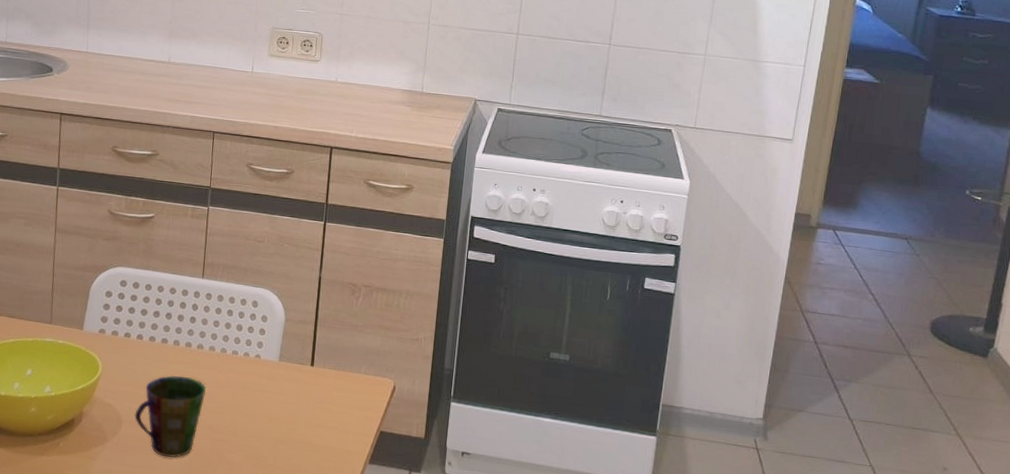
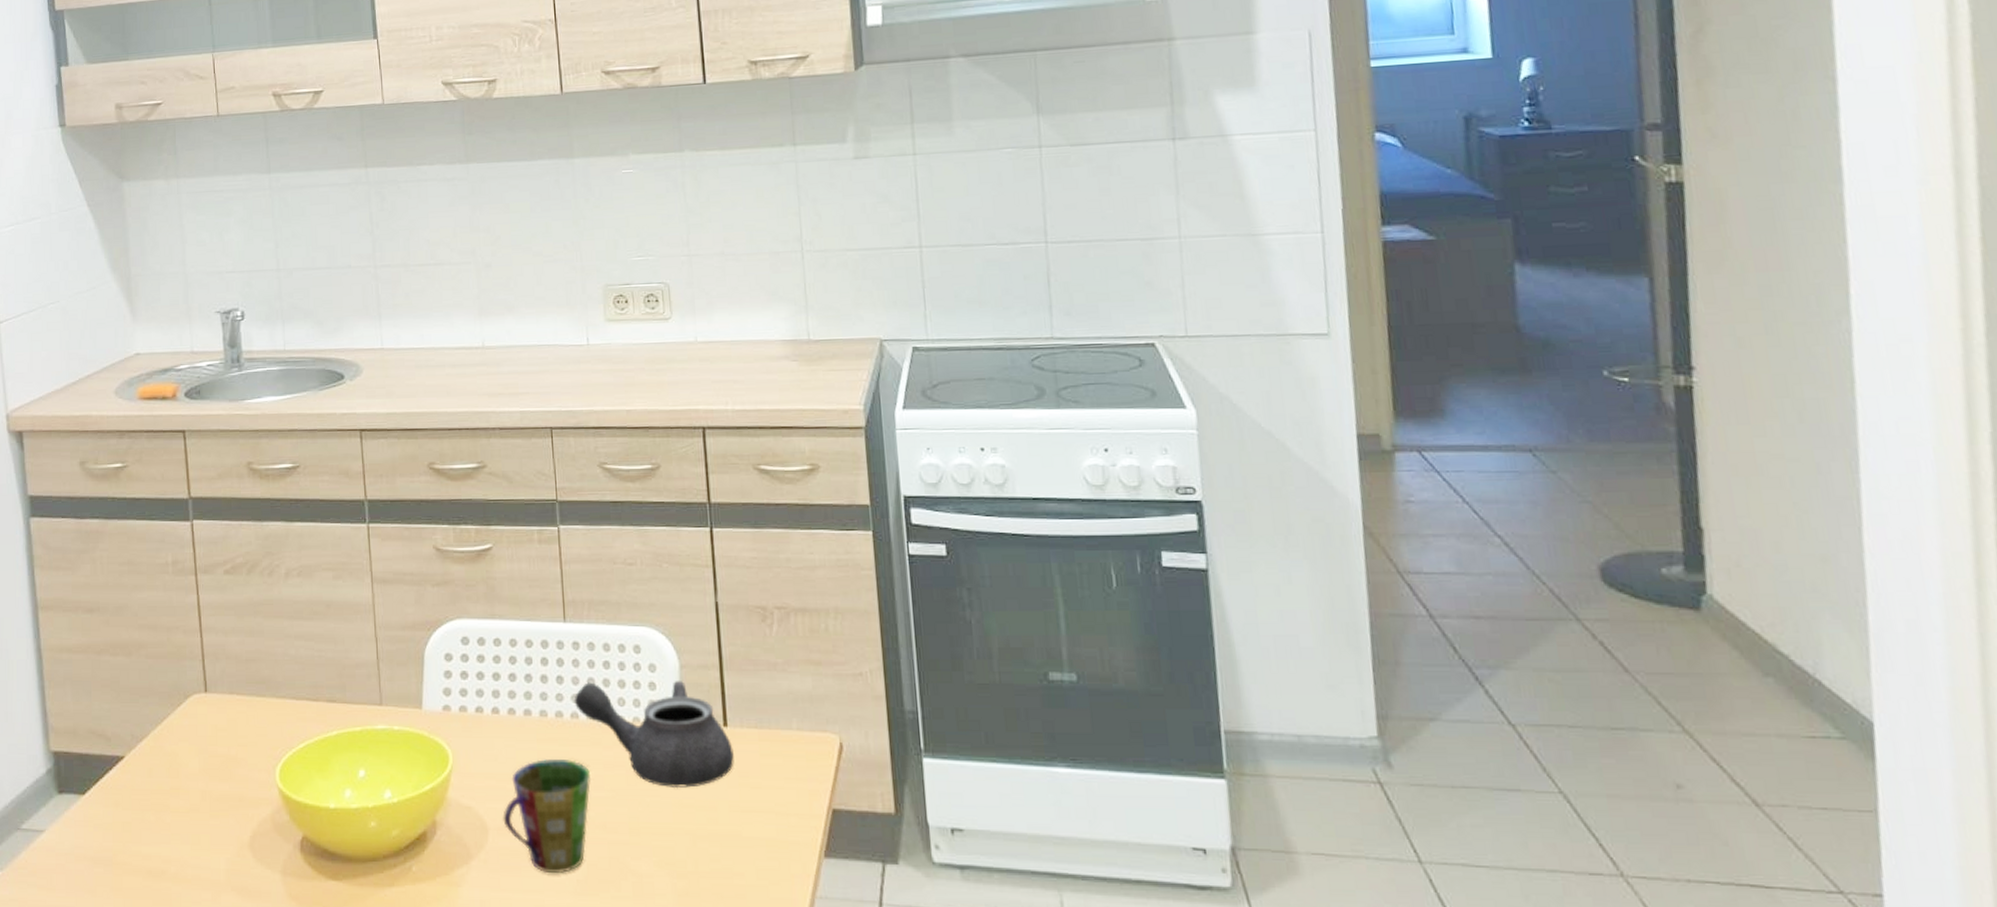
teapot: none [201,324,316,407] -> present [574,680,734,789]

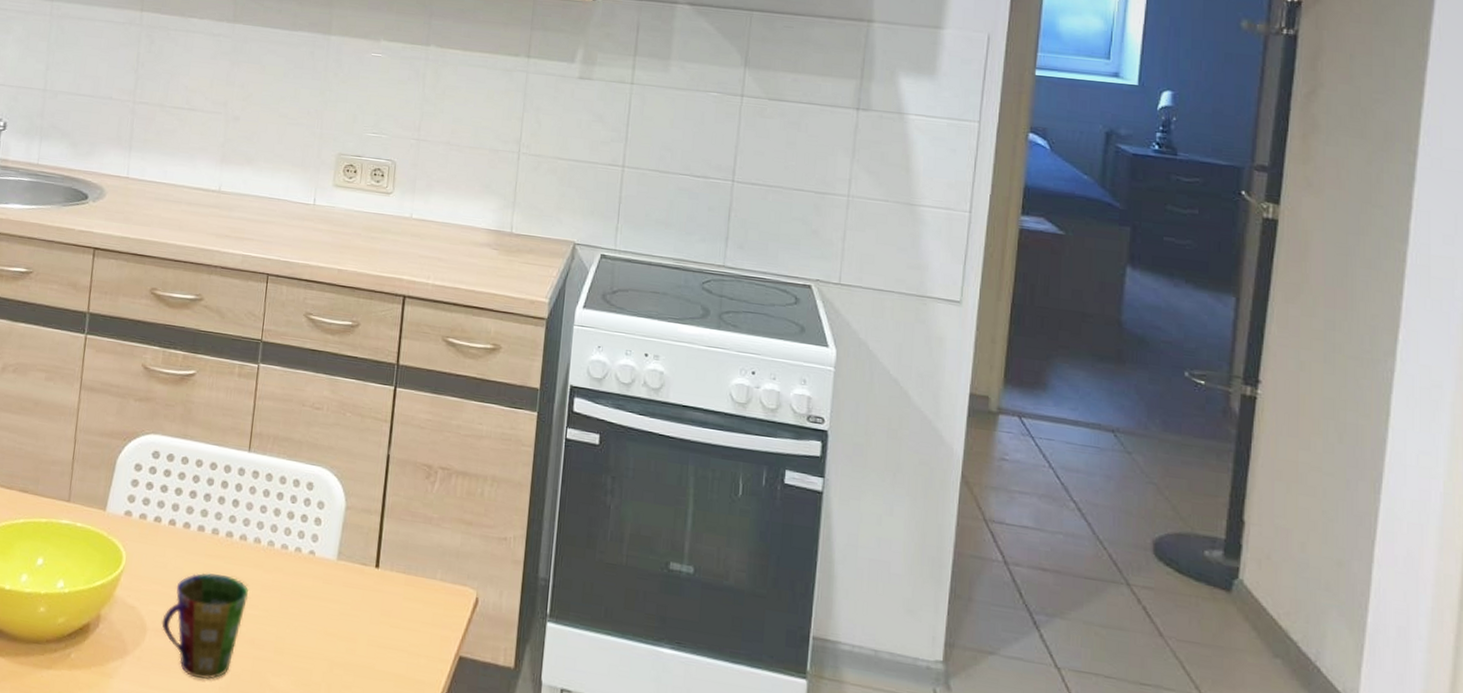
teapot: present [574,680,734,789] -> none [245,509,381,619]

